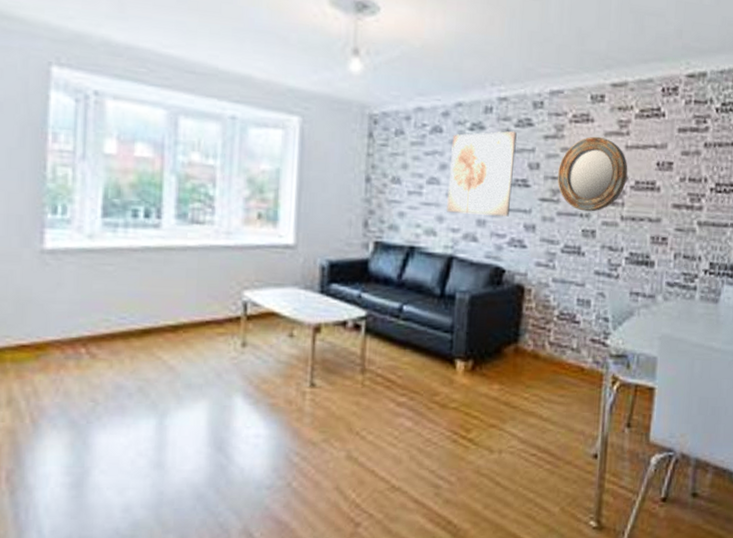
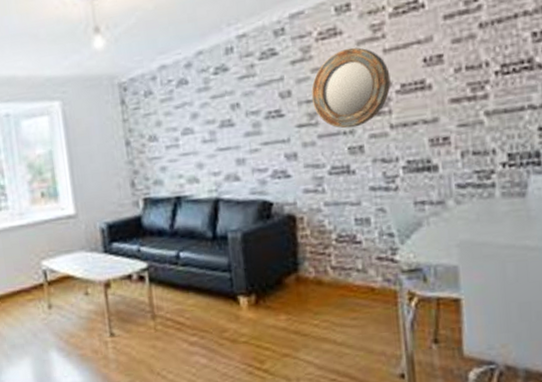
wall art: present [447,131,517,217] -> none [198,64,268,158]

